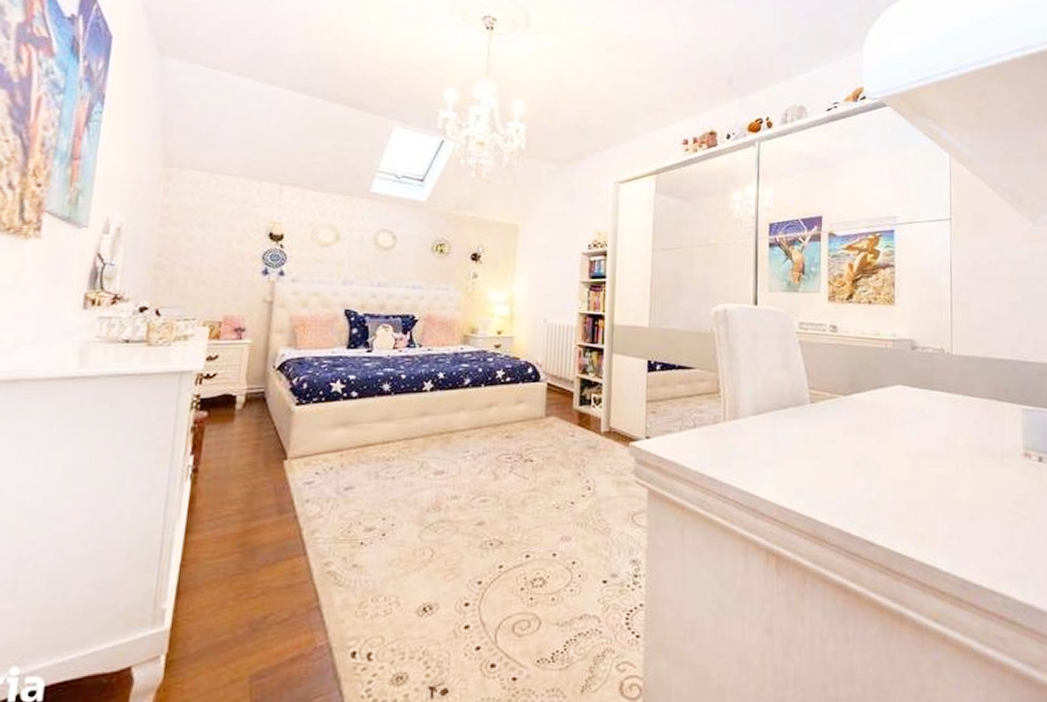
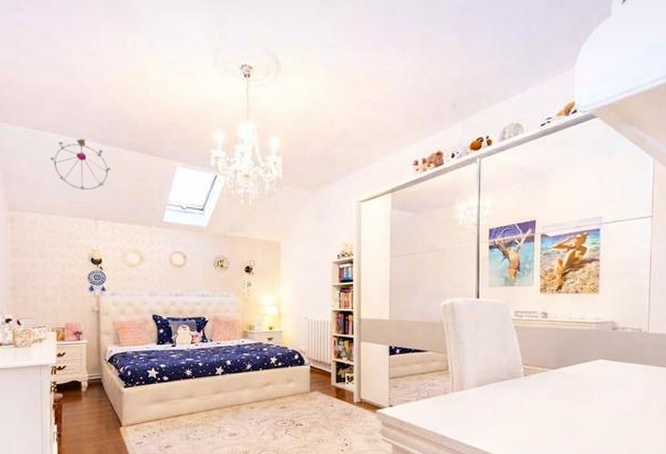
ceiling mobile: none [229,84,309,148] -> present [50,138,111,191]

